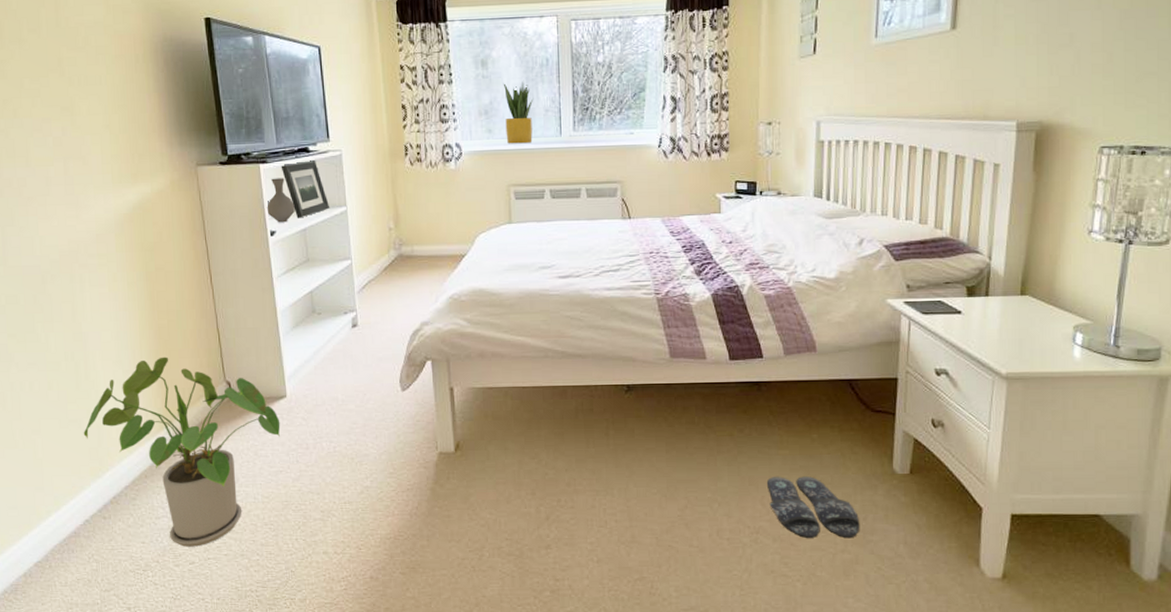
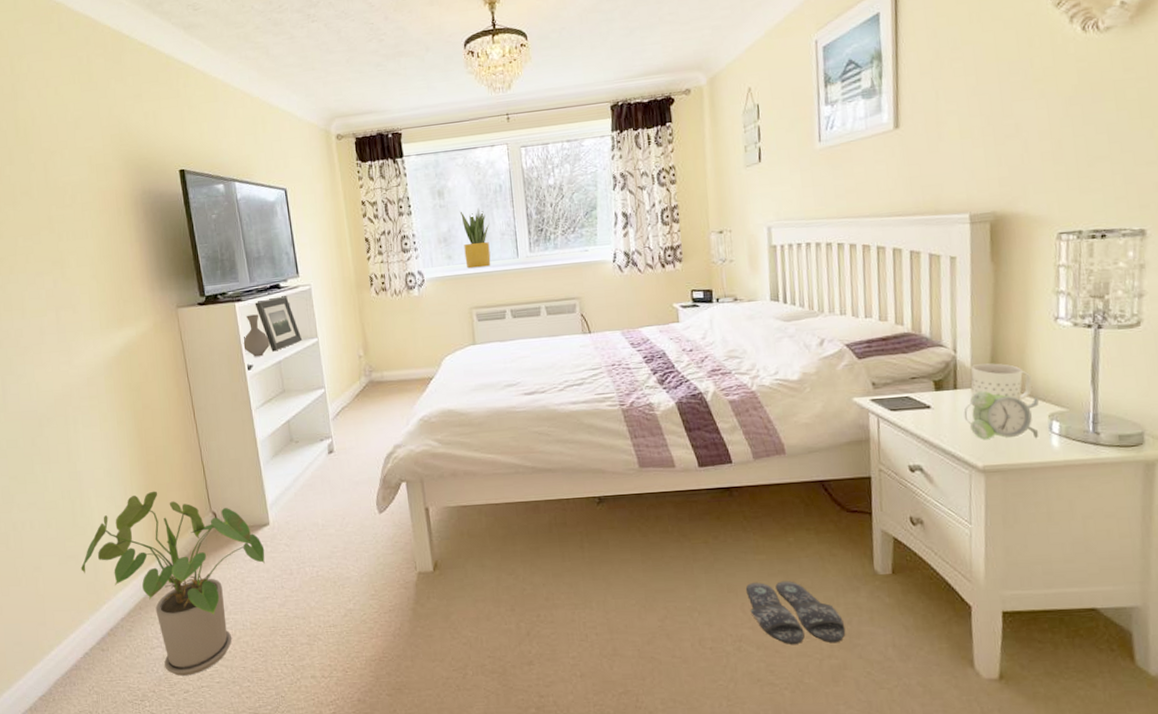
alarm clock: none [993,299,1065,349] -> present [963,390,1039,439]
mug: none [1000,272,1061,311] -> present [970,363,1032,401]

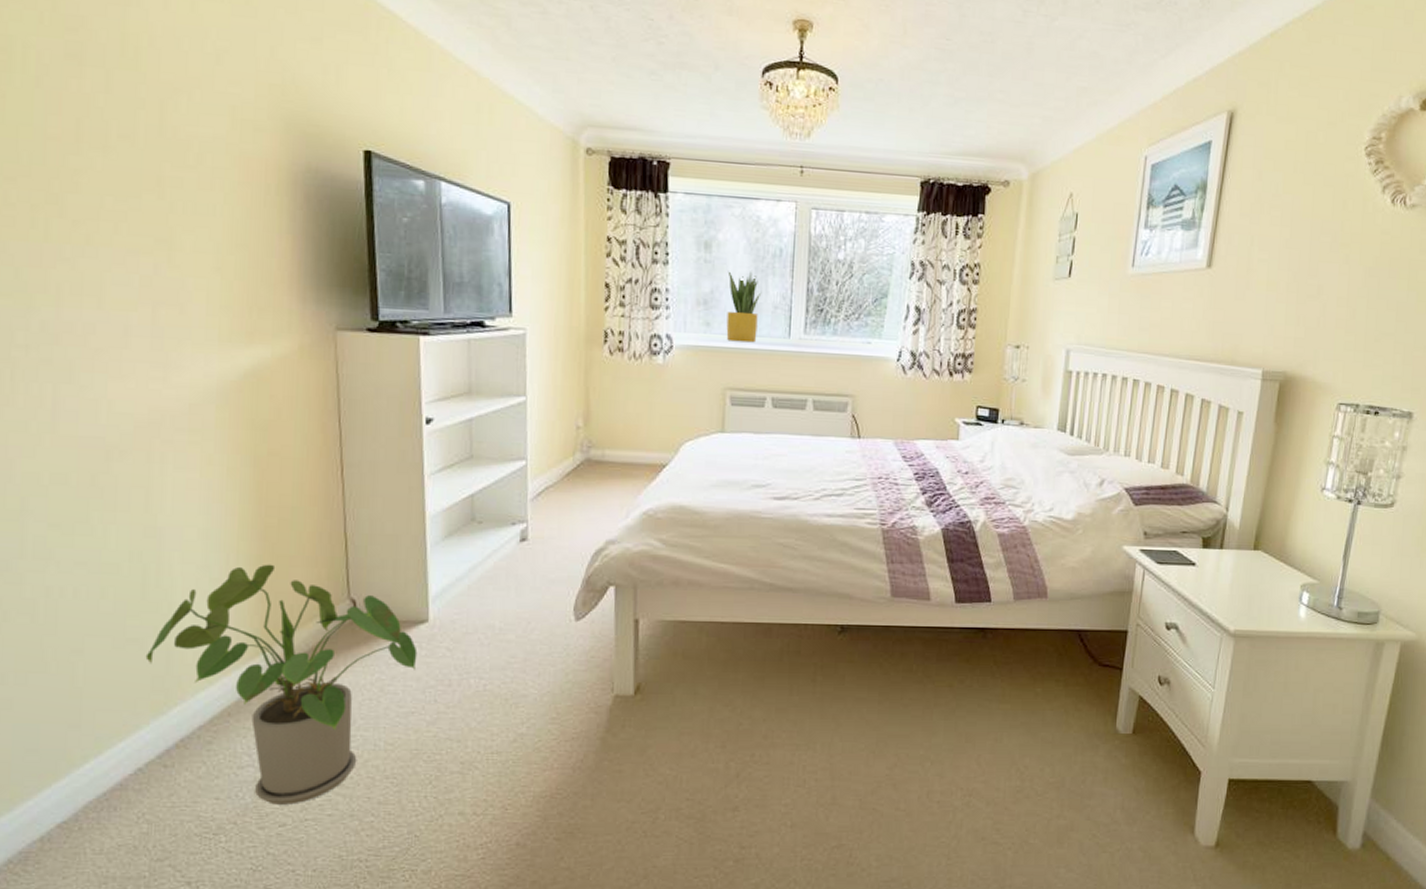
vase: present [243,314,270,357] -> none [424,354,461,409]
picture frame: present [255,297,302,352] -> none [447,338,504,406]
slippers: present [746,581,846,644] -> none [985,734,1078,801]
alarm clock: present [963,390,1039,439] -> none [1225,553,1294,608]
mug: present [970,363,1032,401] -> none [1234,526,1292,568]

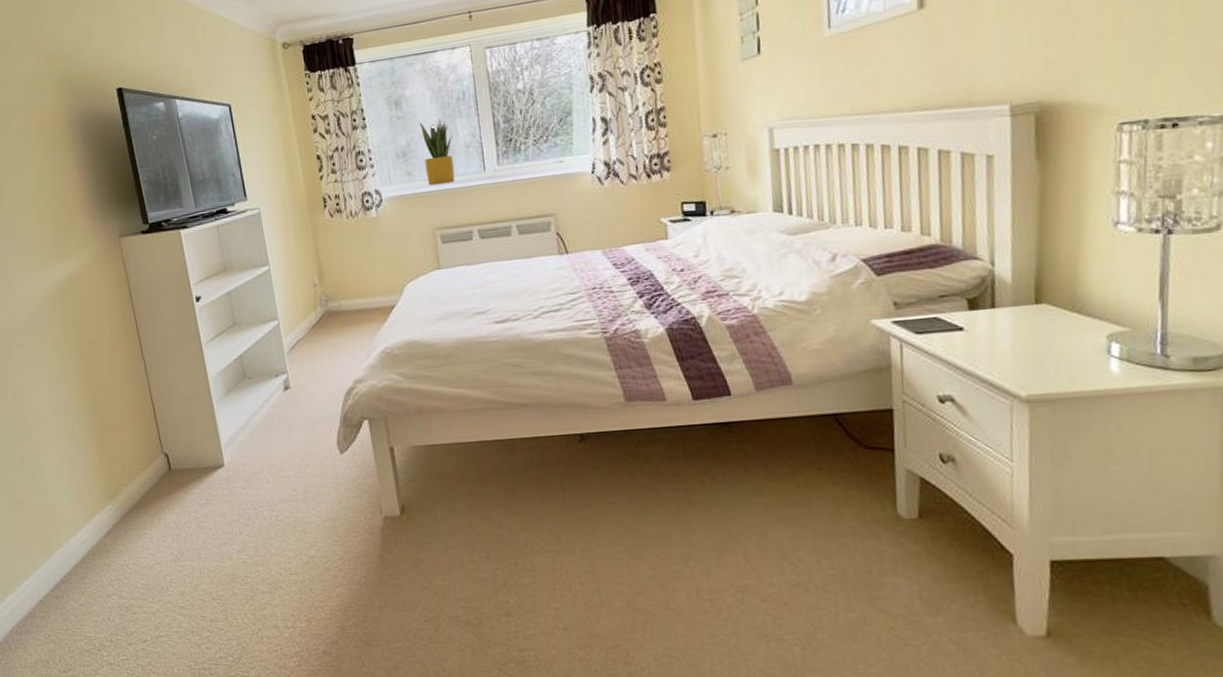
house plant: present [145,564,418,805] -> none [31,431,221,625]

